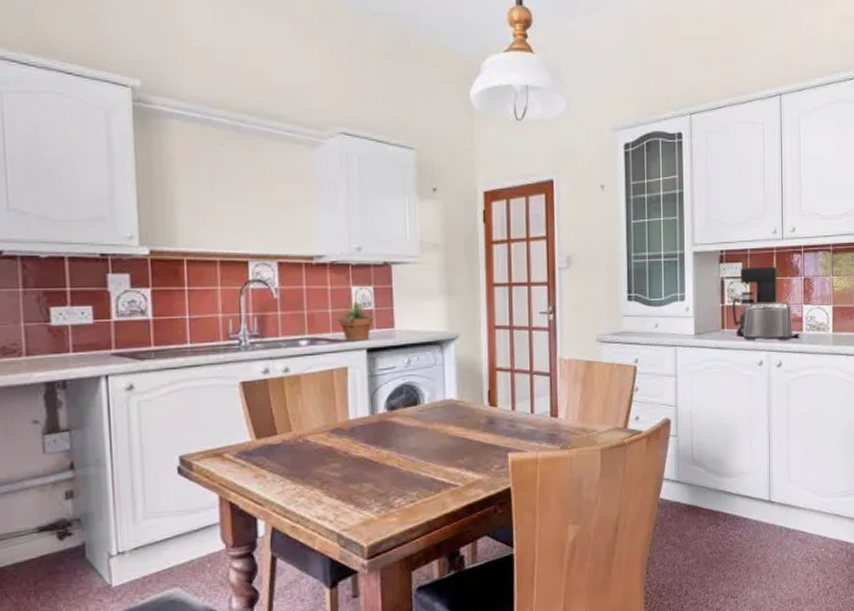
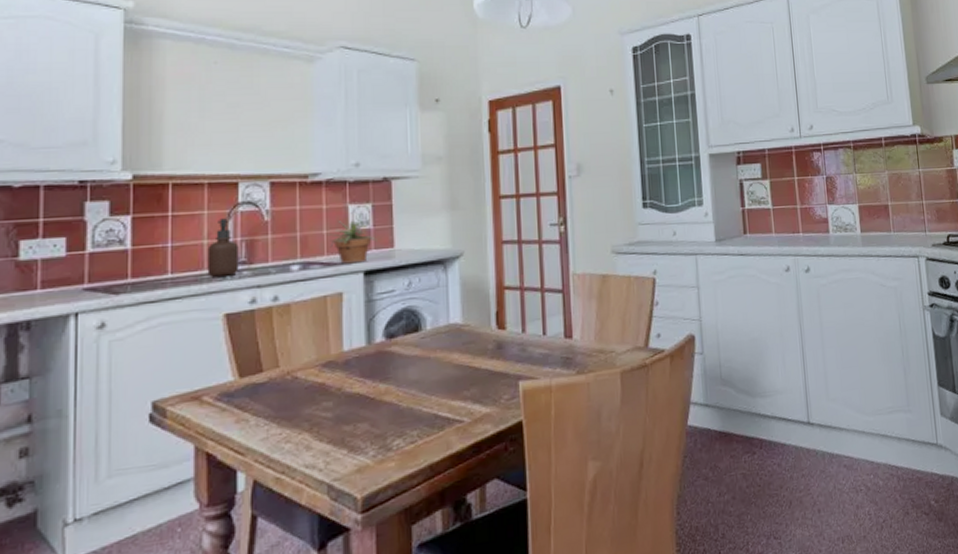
soap dispenser: none [222,294,252,348] -> present [207,218,239,277]
coffee maker: present [732,266,778,337] -> none [753,165,801,242]
toaster: present [741,301,800,341] -> none [763,202,827,245]

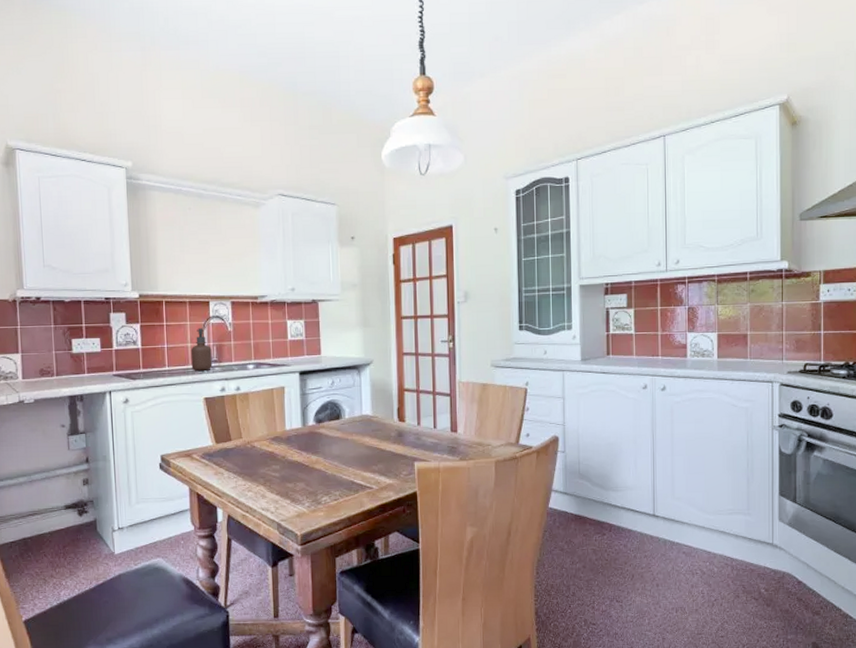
potted plant: present [328,220,377,264] -> none [273,332,309,366]

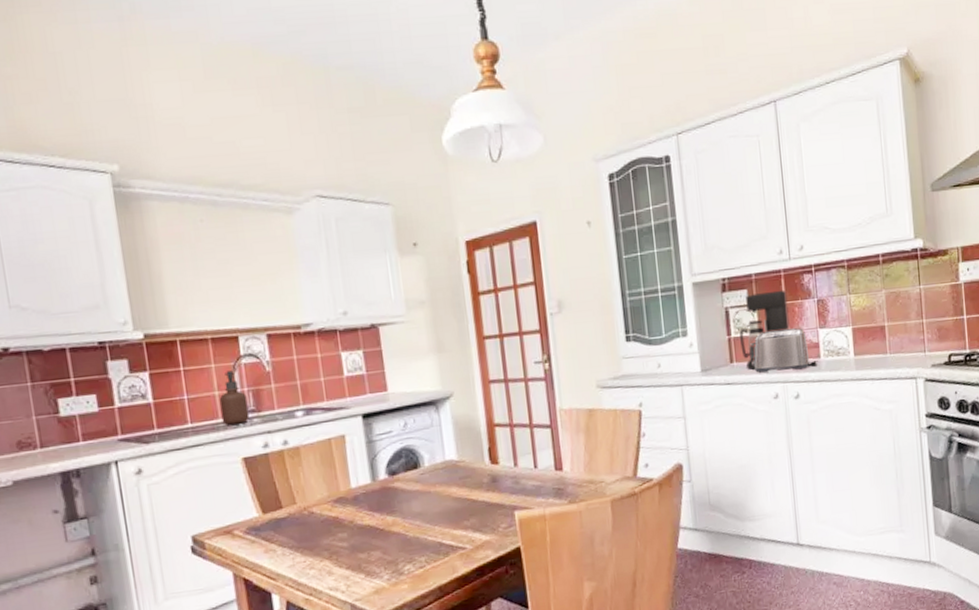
coffee maker: none [617,296,662,362] -> present [739,290,790,370]
toaster: none [626,329,685,367] -> present [750,327,818,373]

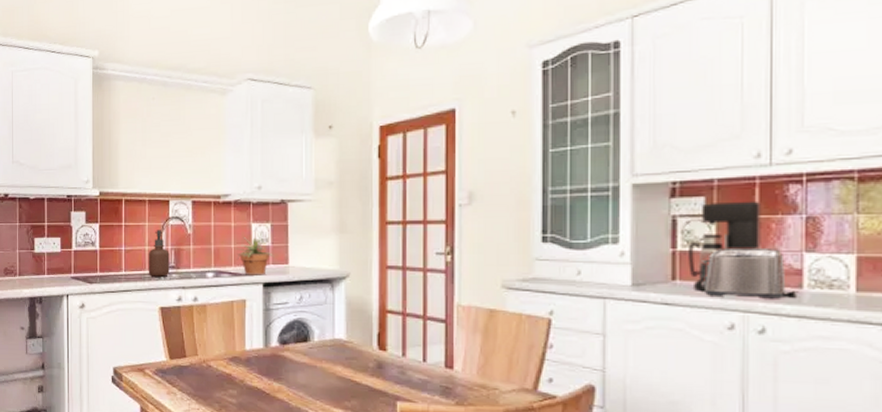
potted plant: none [325,367,372,409] -> present [235,237,275,276]

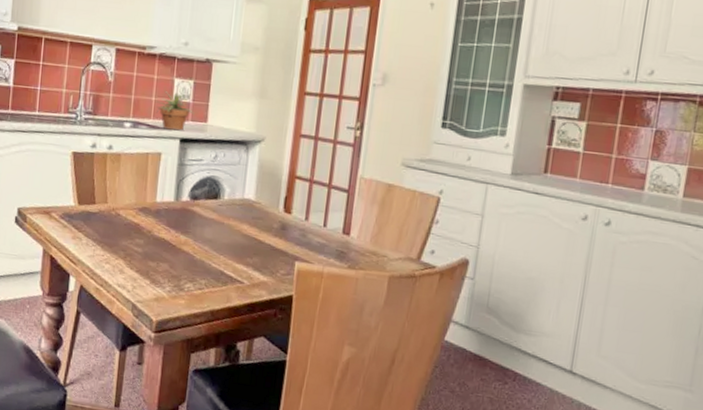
soap dispenser: present [148,230,170,277] -> none [63,73,88,122]
coffee maker: present [688,201,761,291] -> none [558,109,624,185]
toaster: present [701,247,799,301] -> none [566,149,640,199]

